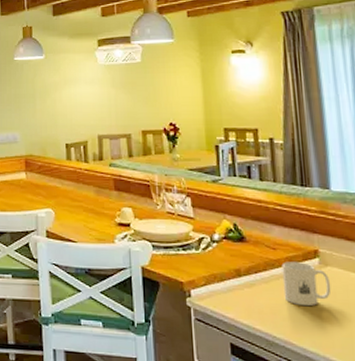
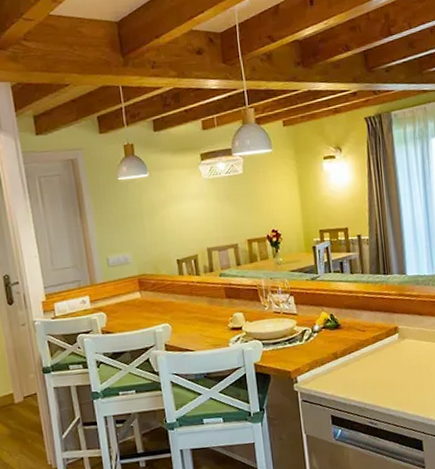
mug: present [281,262,332,307] -> none [369,338,408,375]

